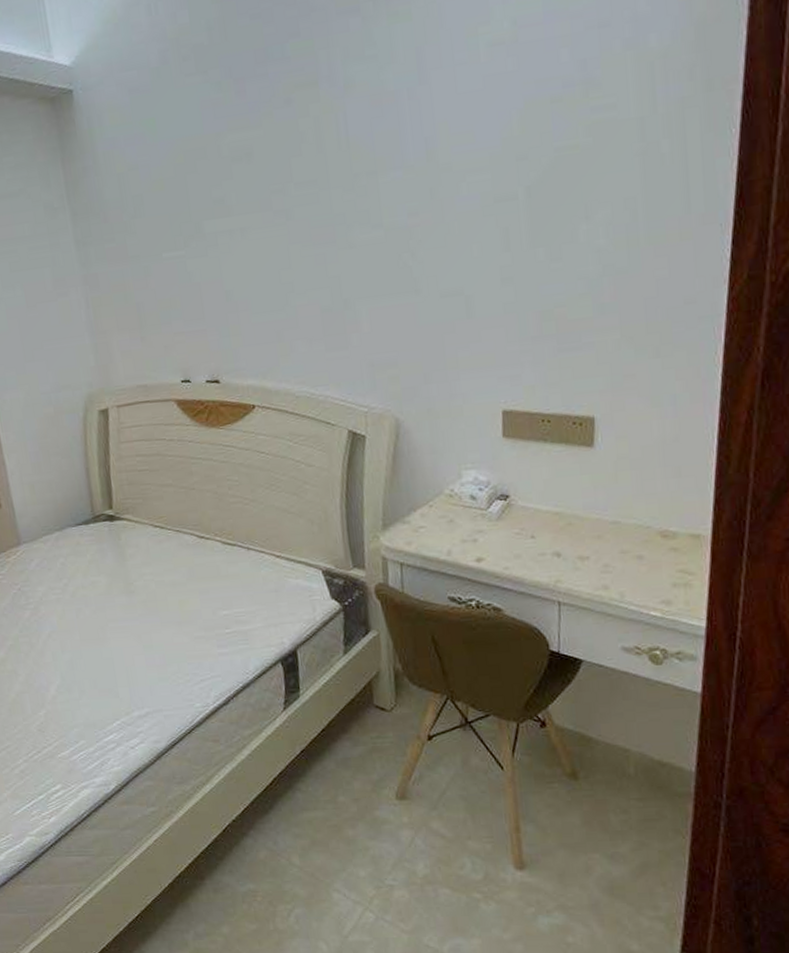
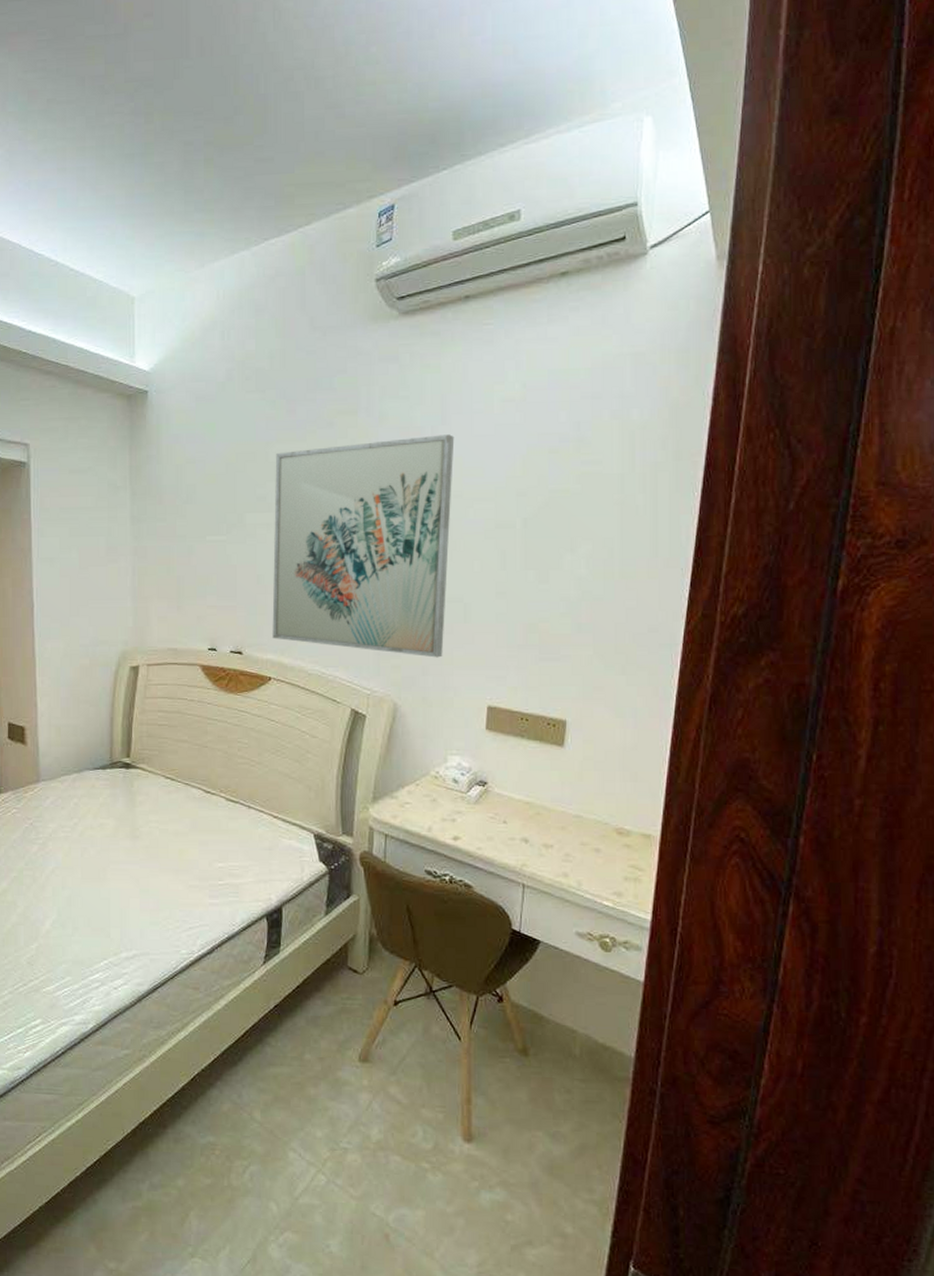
wall art: none [229,95,446,363] -> present [272,434,455,658]

